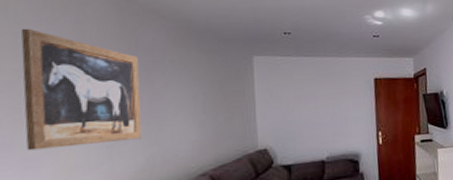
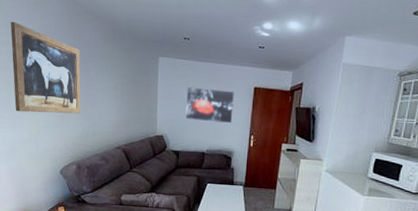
wall art: none [293,85,354,125] -> present [185,87,234,123]

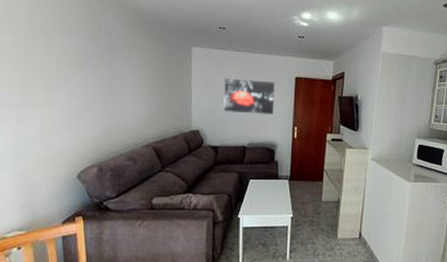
wall art: present [10,21,81,114] -> none [14,8,103,110]

